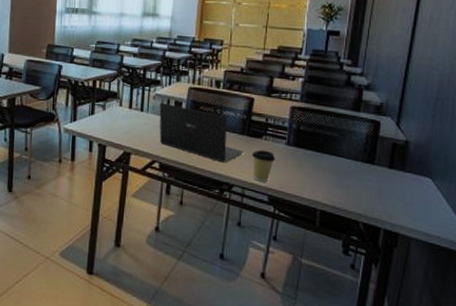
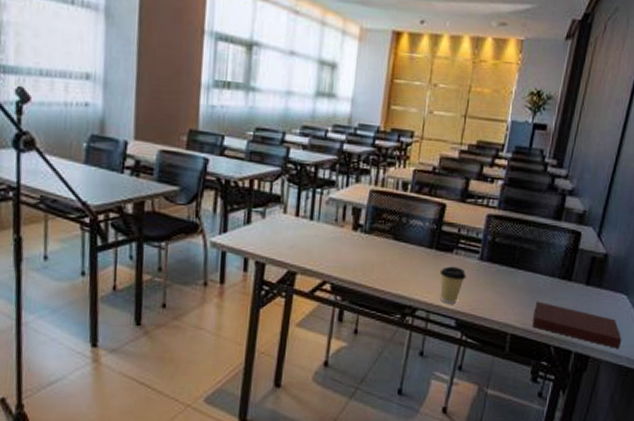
laptop: present [159,102,244,163] -> none [332,208,431,283]
notebook: none [340,181,429,228] -> present [533,301,621,348]

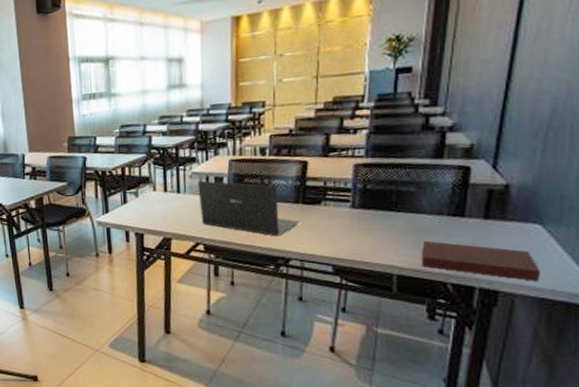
laptop: none [332,208,431,283] -> present [198,180,300,237]
coffee cup: present [439,266,467,304] -> none [309,217,339,252]

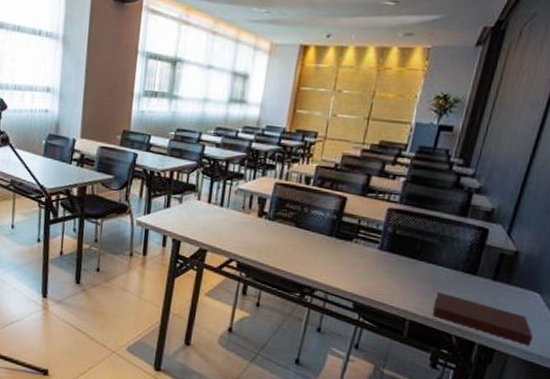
laptop: present [198,180,300,237] -> none [238,197,331,266]

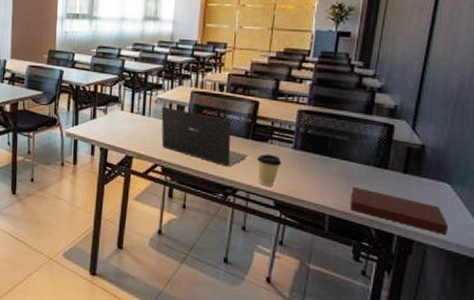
laptop: none [238,197,331,266] -> present [161,106,249,167]
coffee cup: none [338,253,366,288] -> present [256,154,282,186]

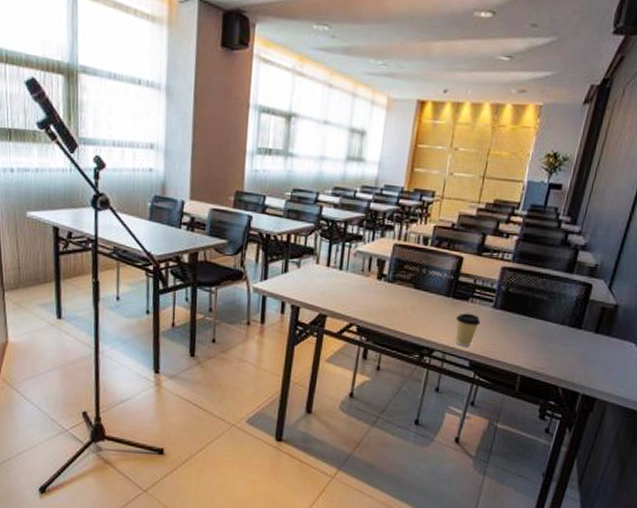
laptop: present [161,106,249,167] -> none [358,260,448,327]
notebook: present [351,186,447,235] -> none [542,346,628,392]

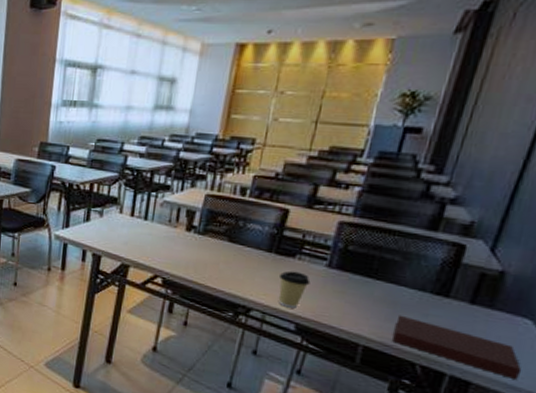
notebook: none [542,346,628,392] -> present [392,315,521,380]

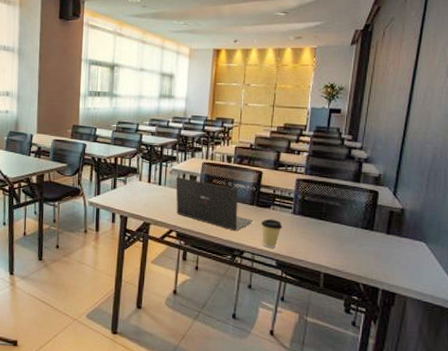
laptop: none [164,210,269,283] -> present [175,176,253,231]
notebook: present [392,315,521,380] -> none [342,246,424,287]

